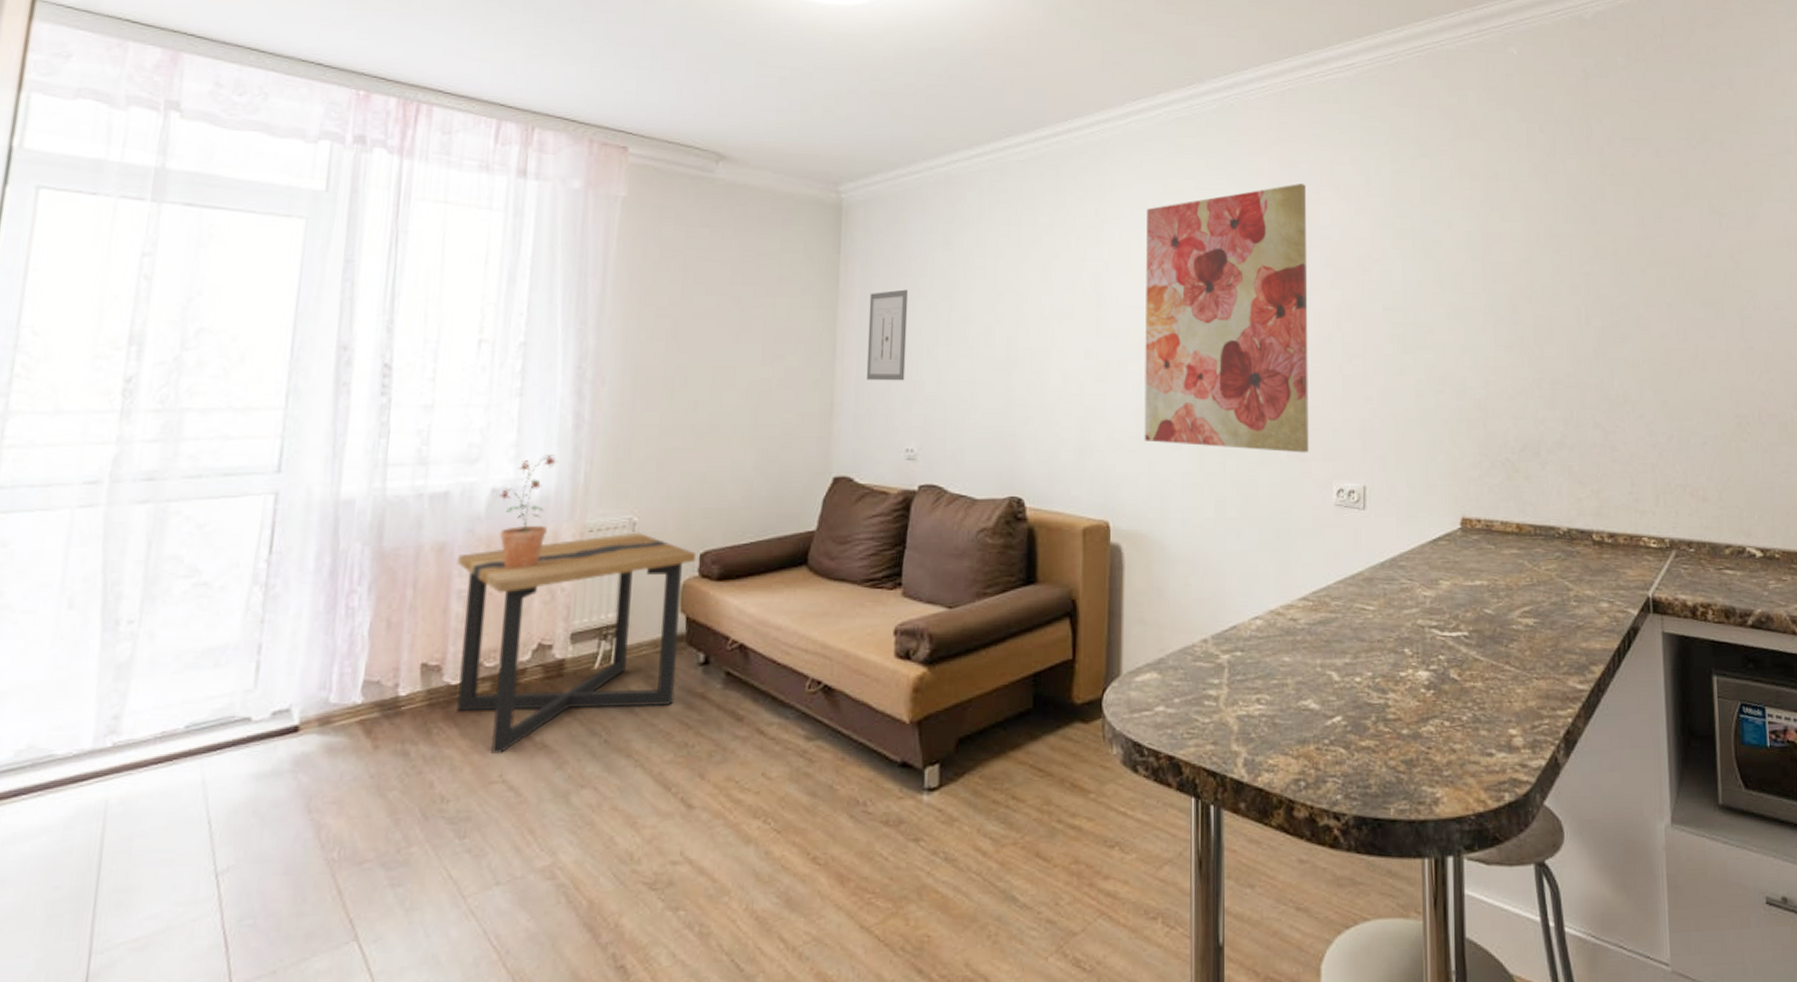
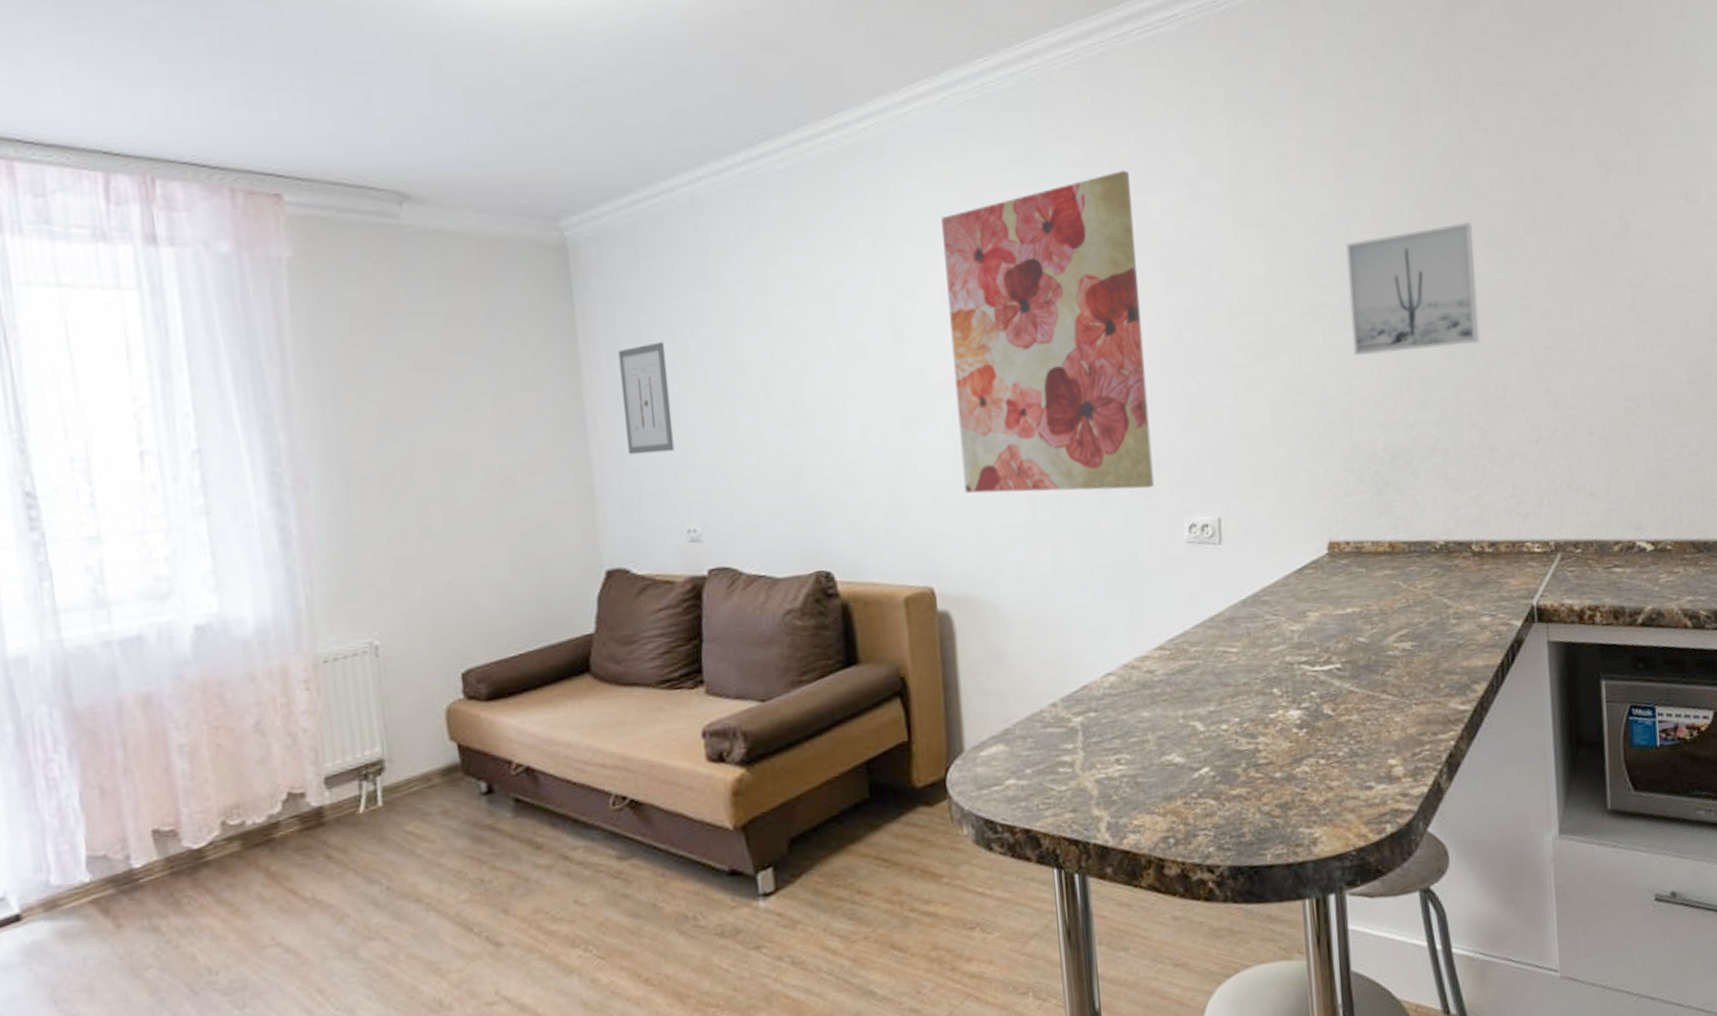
side table: present [456,532,697,753] -> none [168,656,460,917]
potted plant: present [499,454,559,568] -> none [206,579,272,715]
wall art: none [1488,250,1604,356] -> present [1346,222,1480,355]

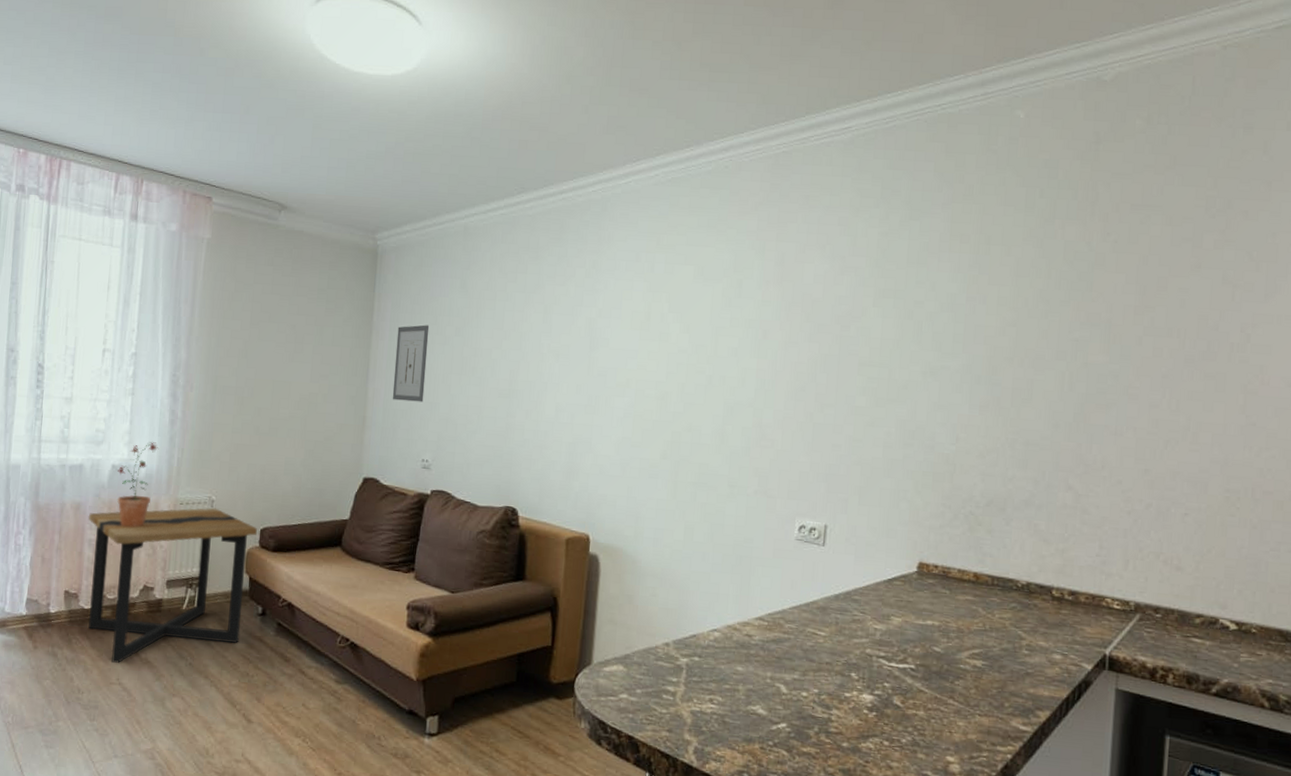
side table: none [168,656,460,917] -> present [88,507,258,663]
potted plant: none [206,579,272,715] -> present [117,442,159,527]
wall art: present [941,171,1154,494] -> none [624,242,792,491]
wall art: present [1346,222,1480,355] -> none [964,316,1092,421]

